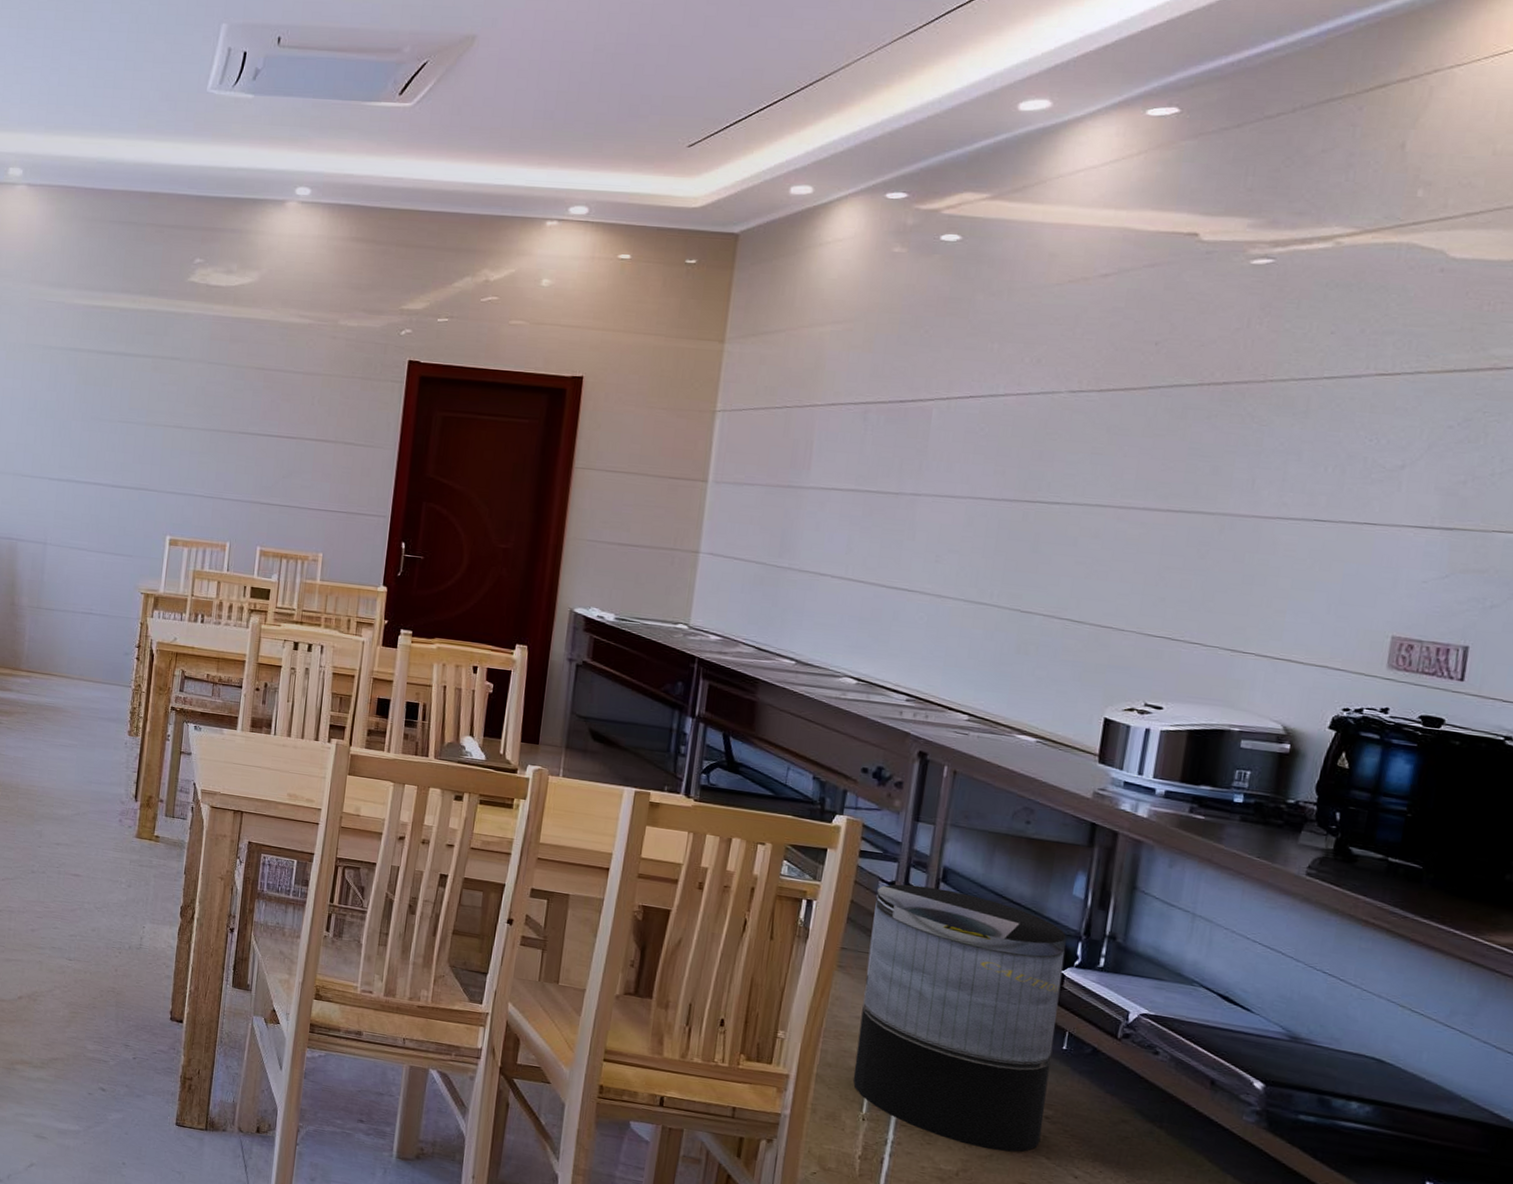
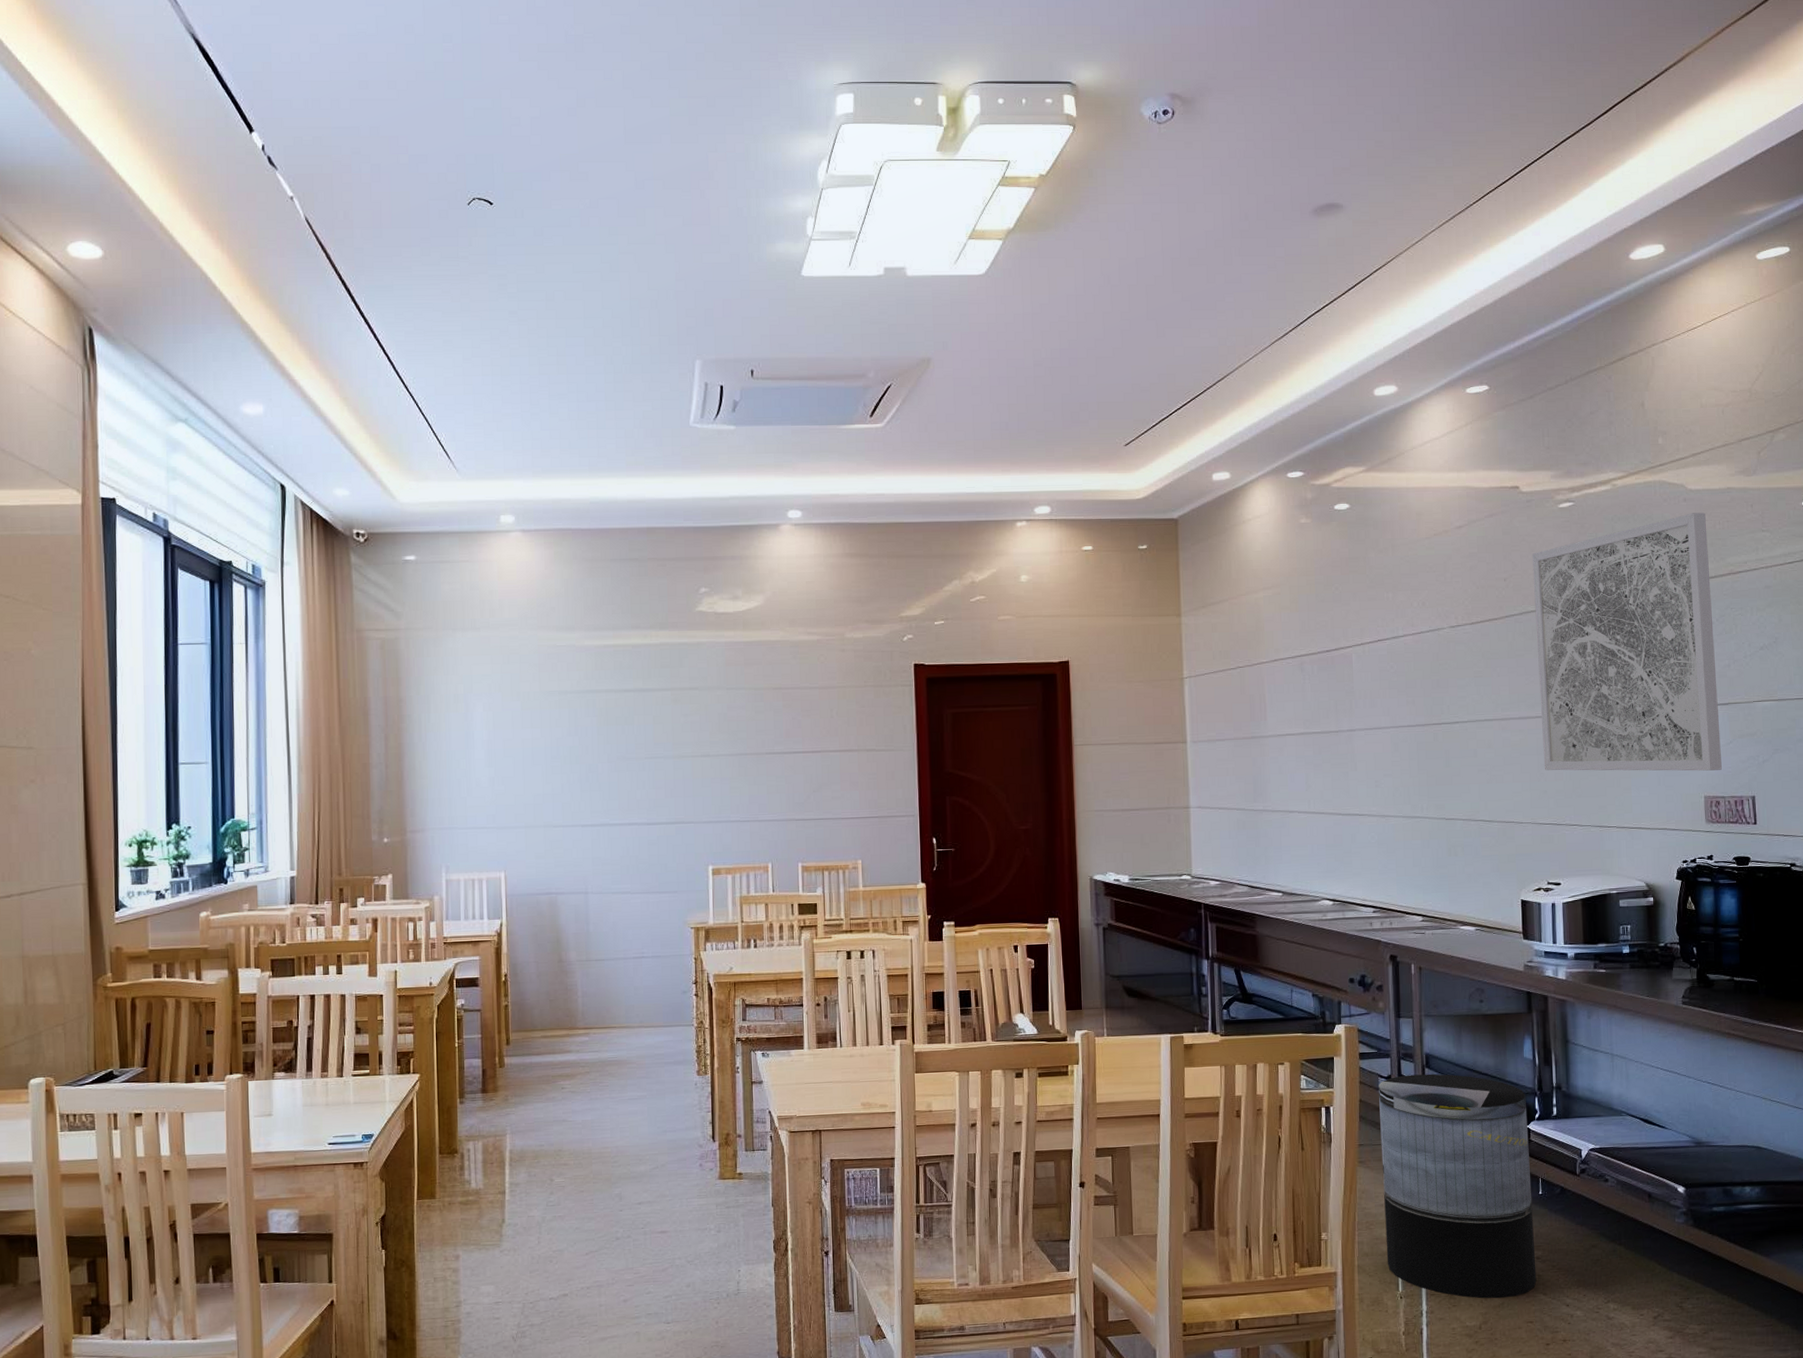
wall art: none [1167,287,1470,608] -> present [1532,512,1722,771]

